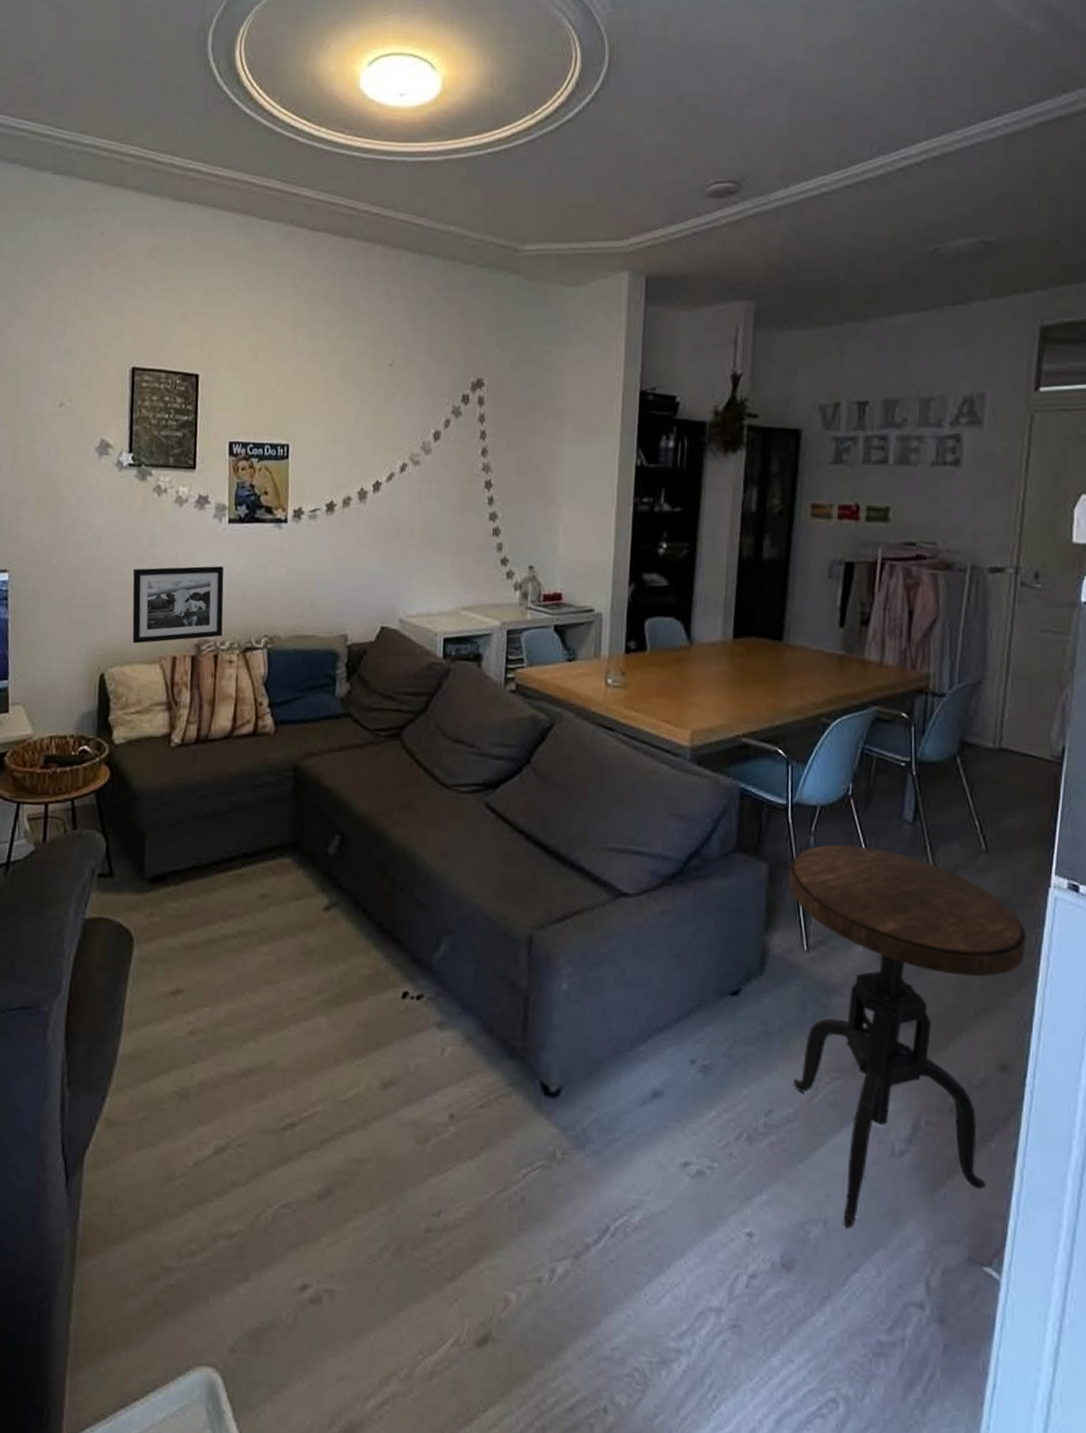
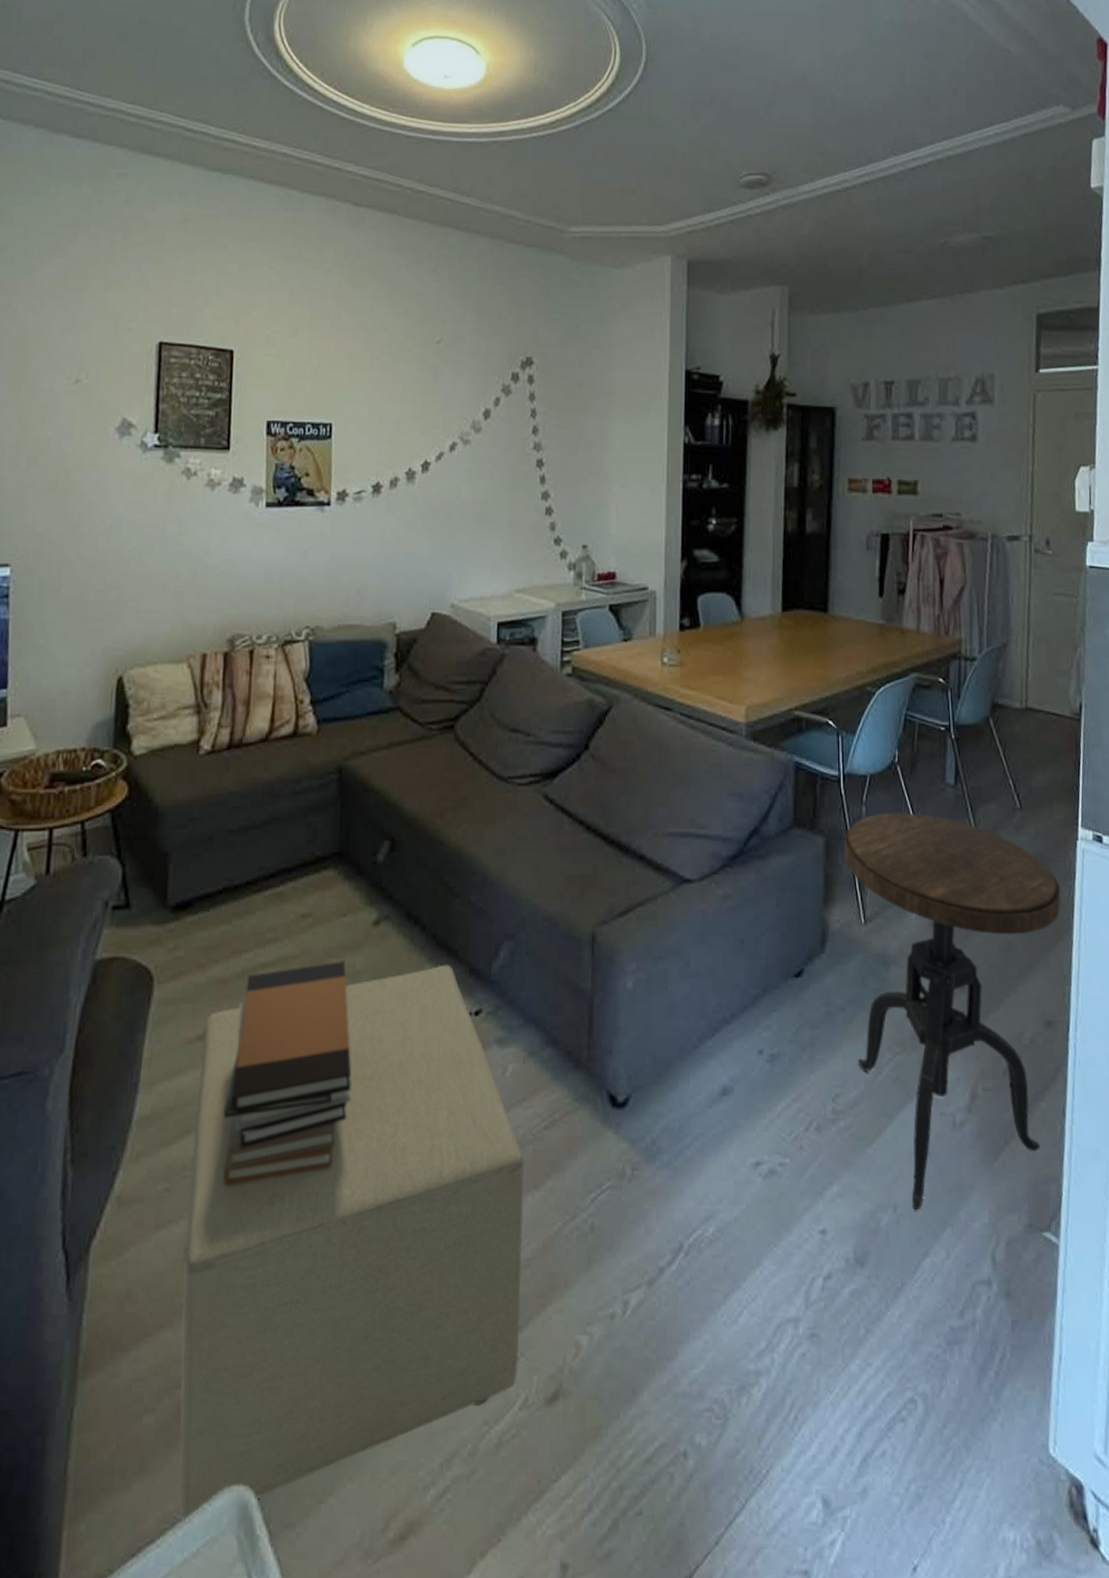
picture frame: present [132,566,224,644] -> none [156,553,261,642]
ottoman: none [159,951,460,1385] -> present [179,964,524,1517]
book stack: none [193,939,305,1121] -> present [223,961,353,1185]

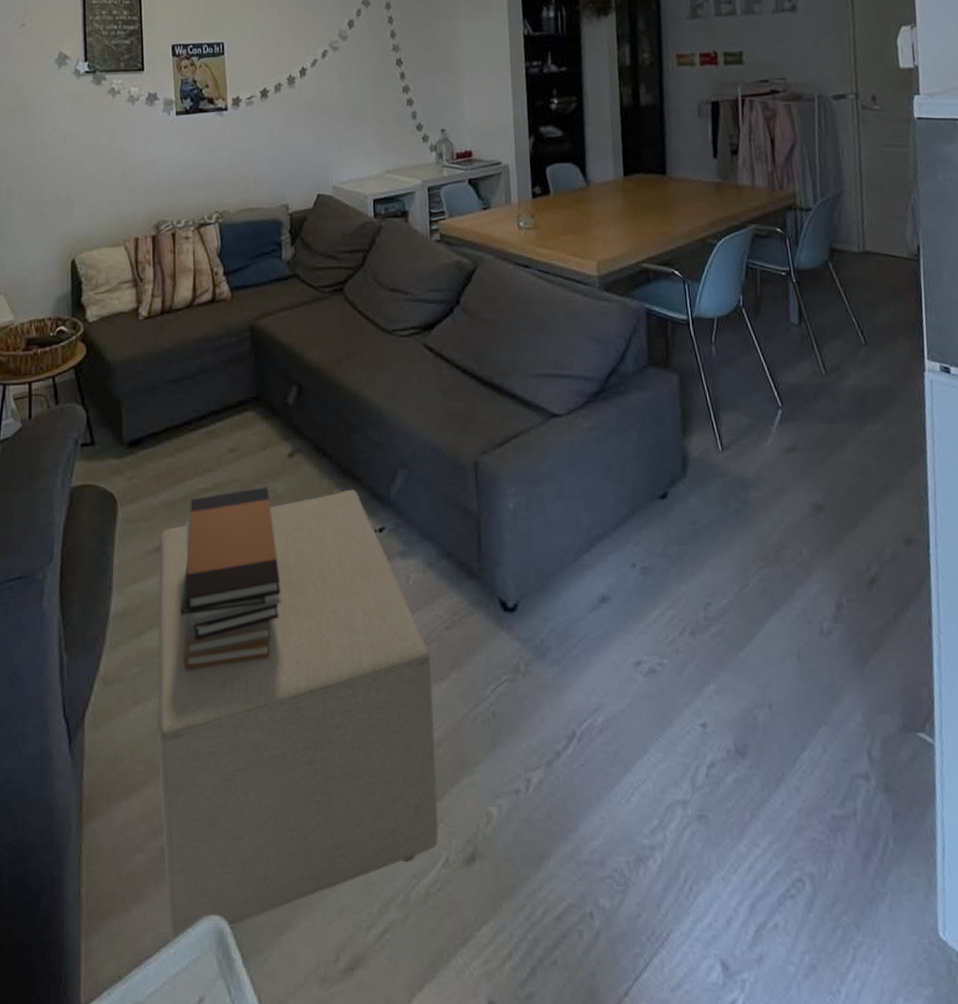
side table: present [844,813,1061,1211] -> none [697,350,913,709]

